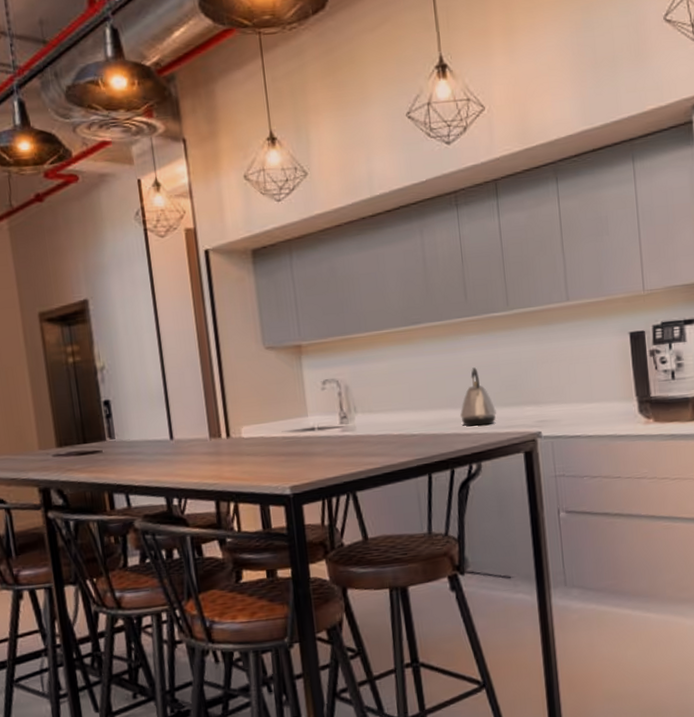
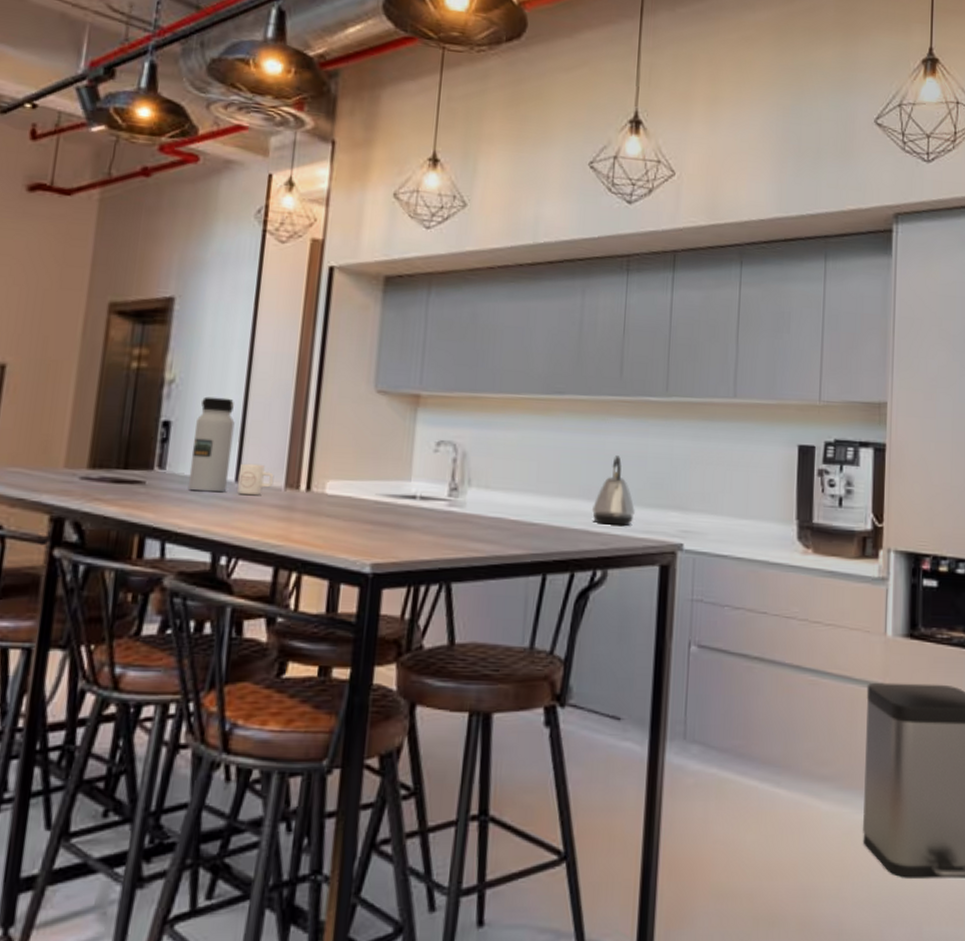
water bottle: none [129,374,166,452] -> present [187,396,235,493]
mug: none [170,422,200,449] -> present [237,463,274,496]

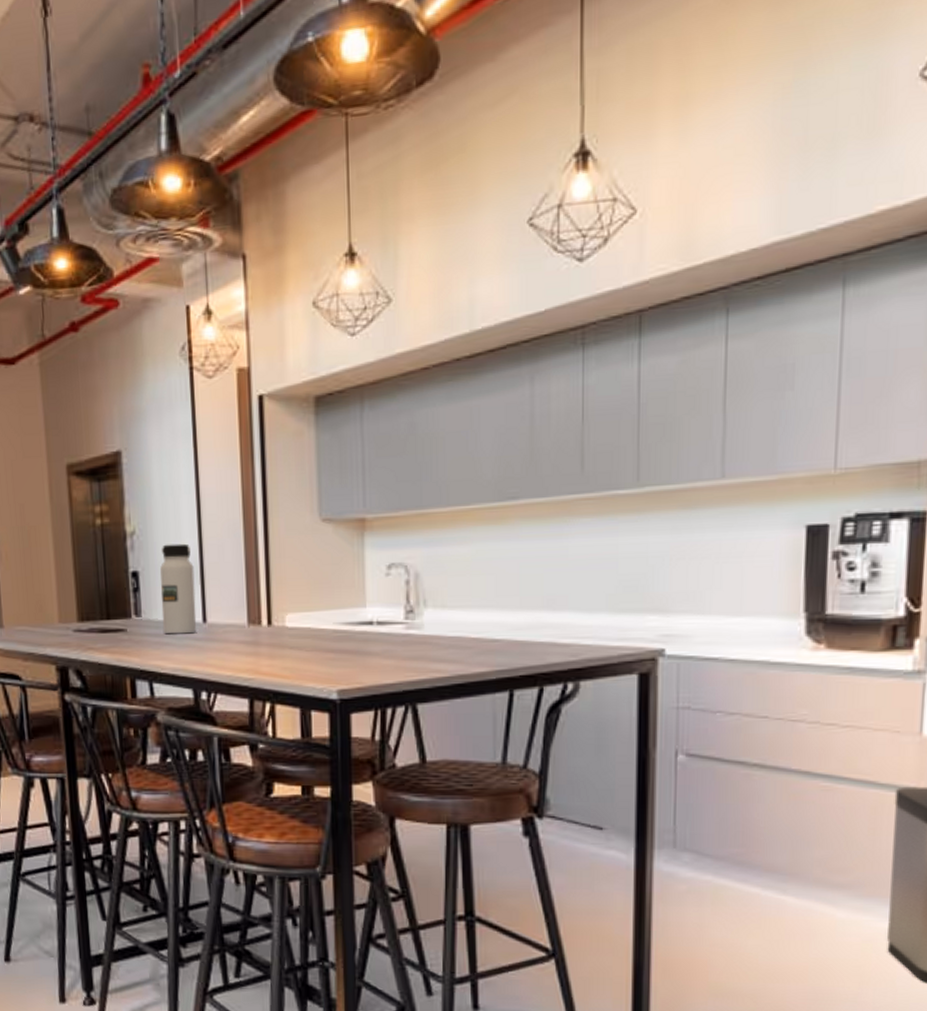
mug: present [237,463,274,496] -> none [204,604,237,635]
kettle: present [591,455,635,526] -> none [557,560,607,635]

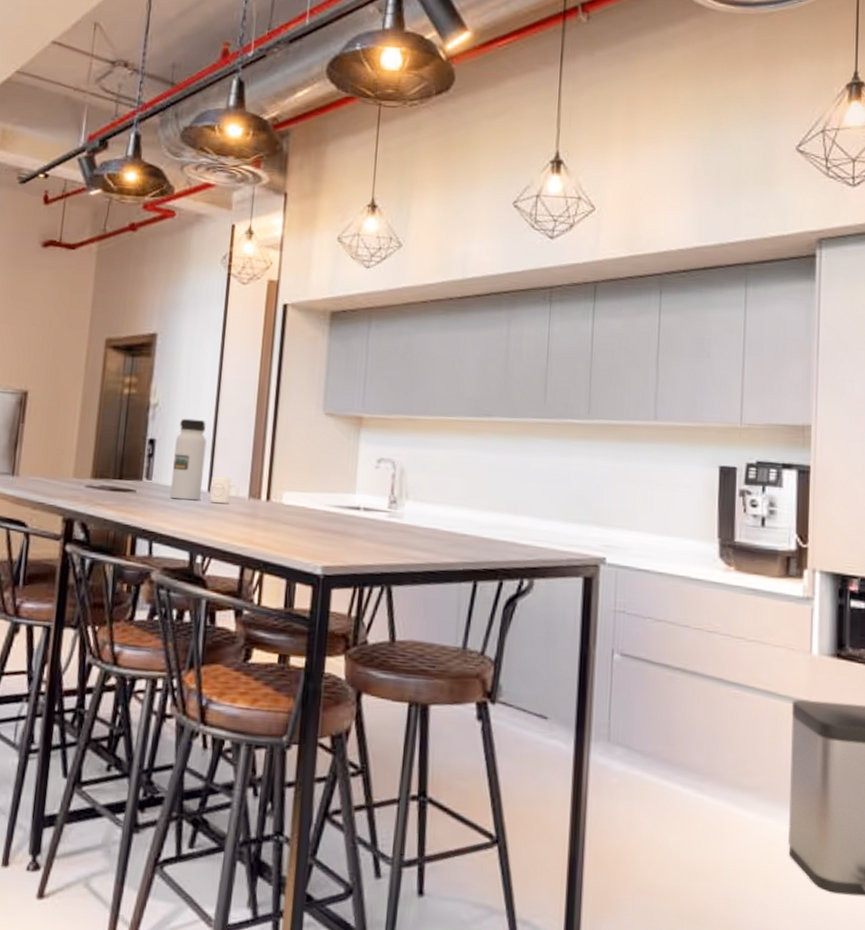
mug: none [204,604,237,635] -> present [209,476,240,504]

